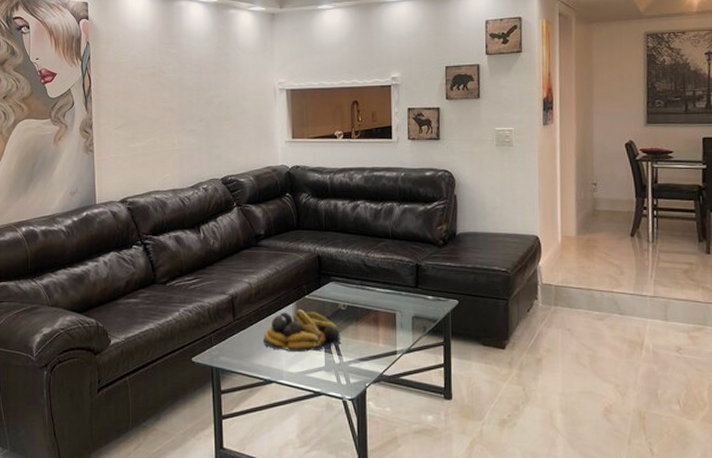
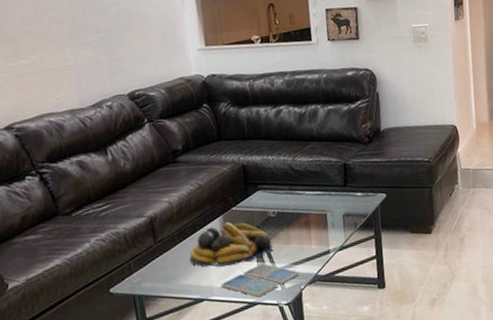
drink coaster: none [290,354,365,388] -> present [221,263,299,298]

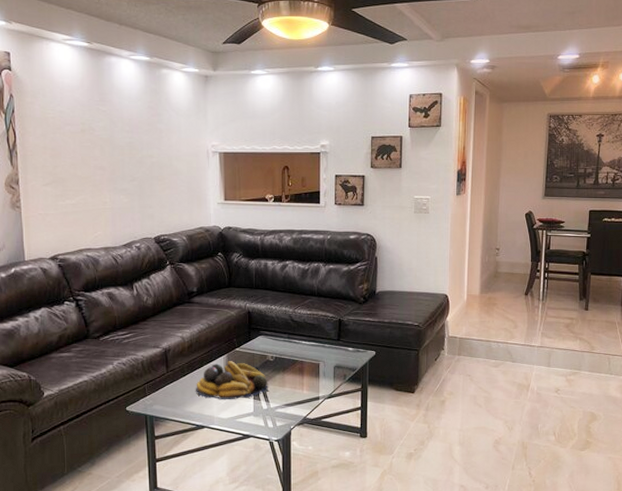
drink coaster: present [221,263,299,298] -> none [220,401,290,431]

